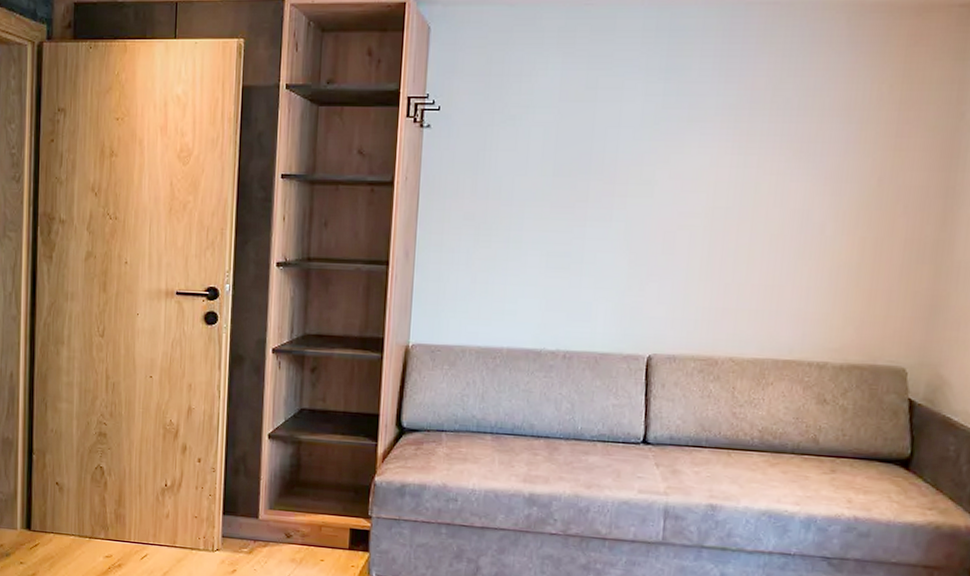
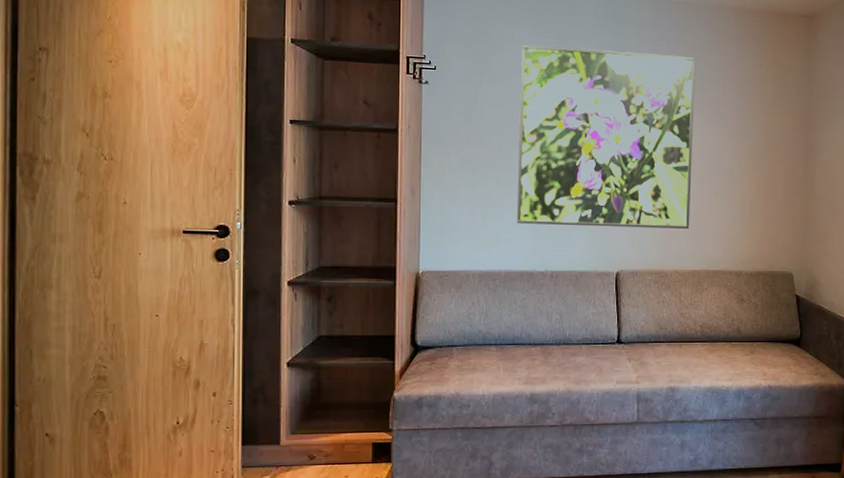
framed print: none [525,74,781,304] -> present [516,45,696,229]

